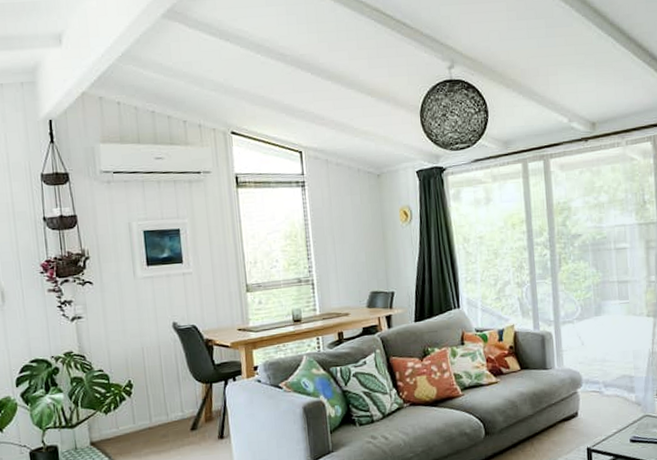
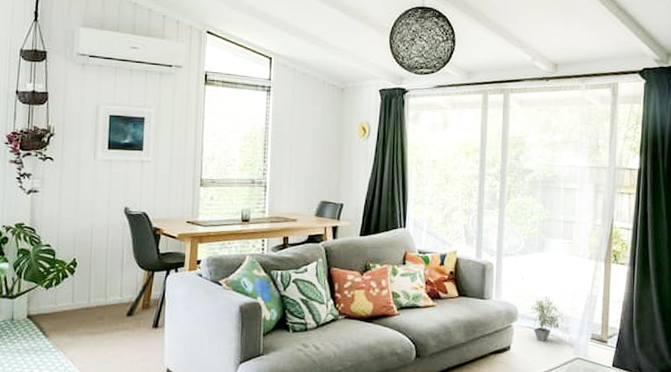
potted plant: none [593,358,629,404] -> present [530,295,565,342]

